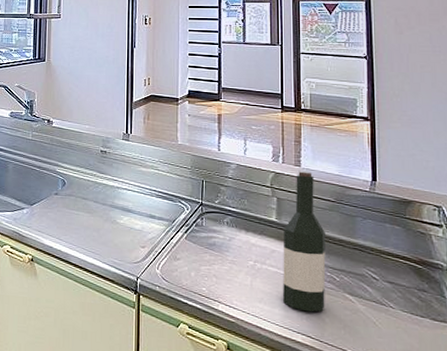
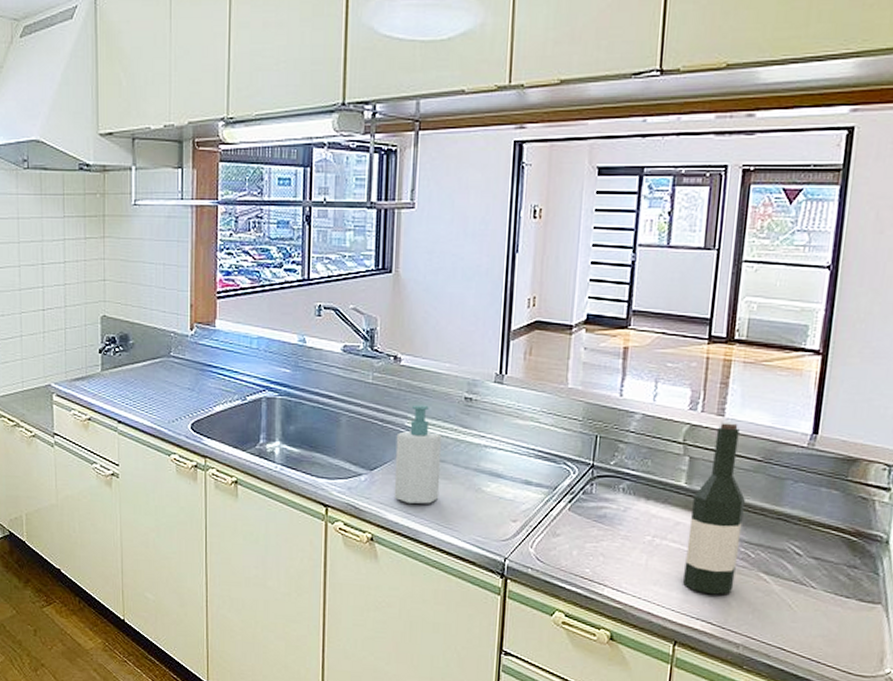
soap bottle: none [49,156,85,232] -> present [394,404,442,504]

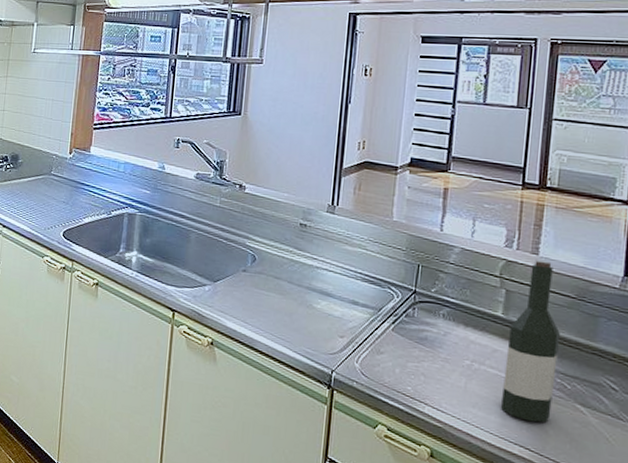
soap bottle: present [394,404,442,504] -> none [233,227,279,316]

